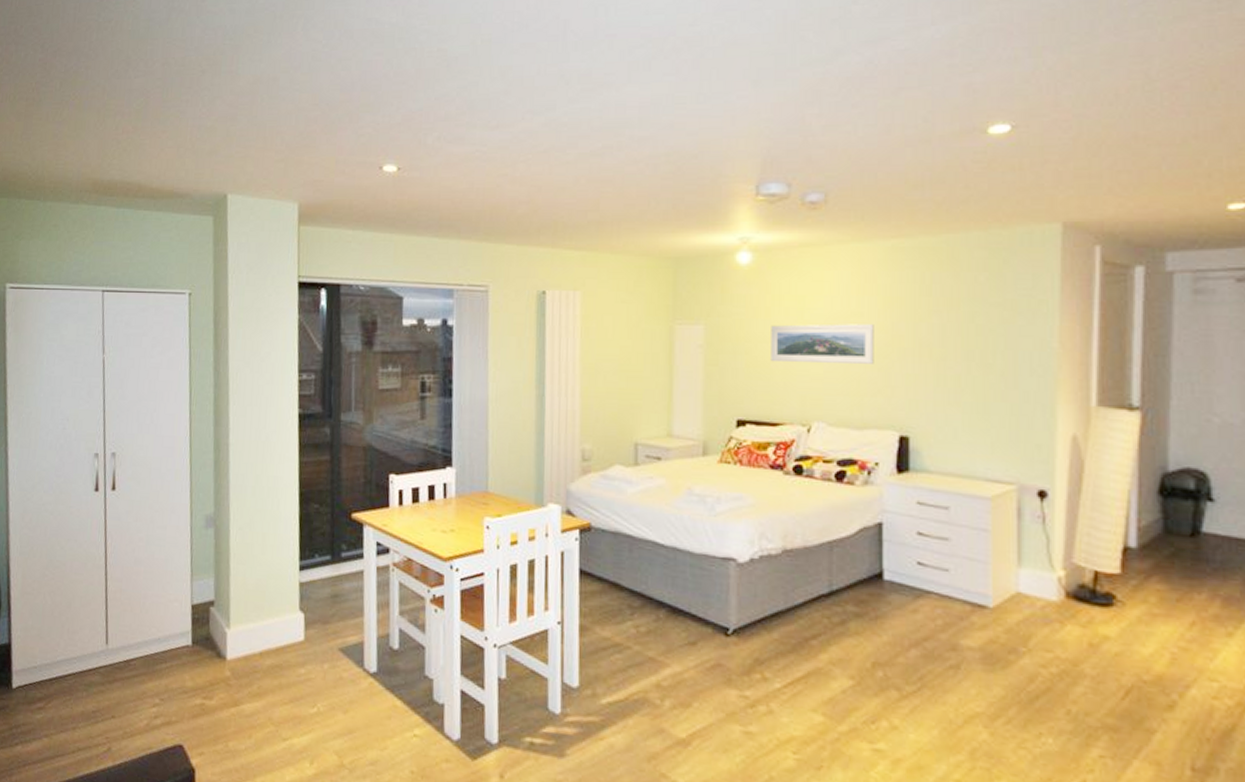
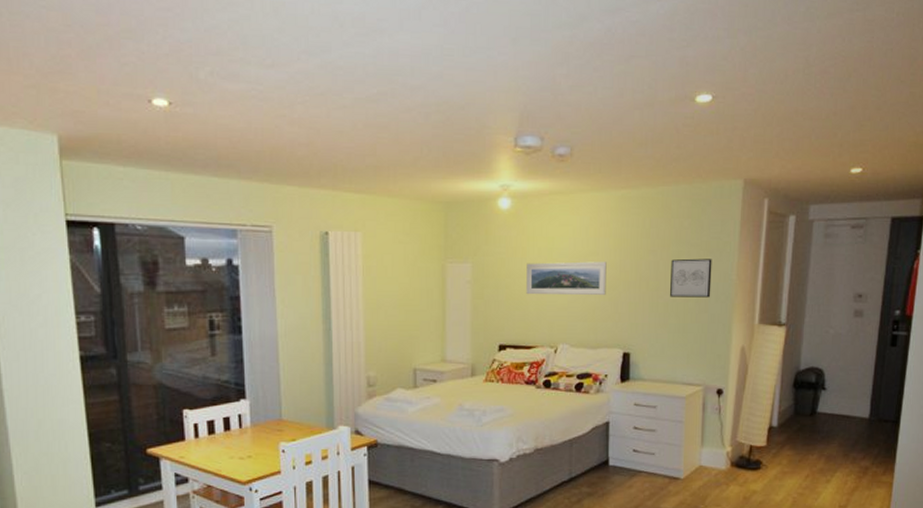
wall art: none [963,321,1022,370] -> present [670,258,712,298]

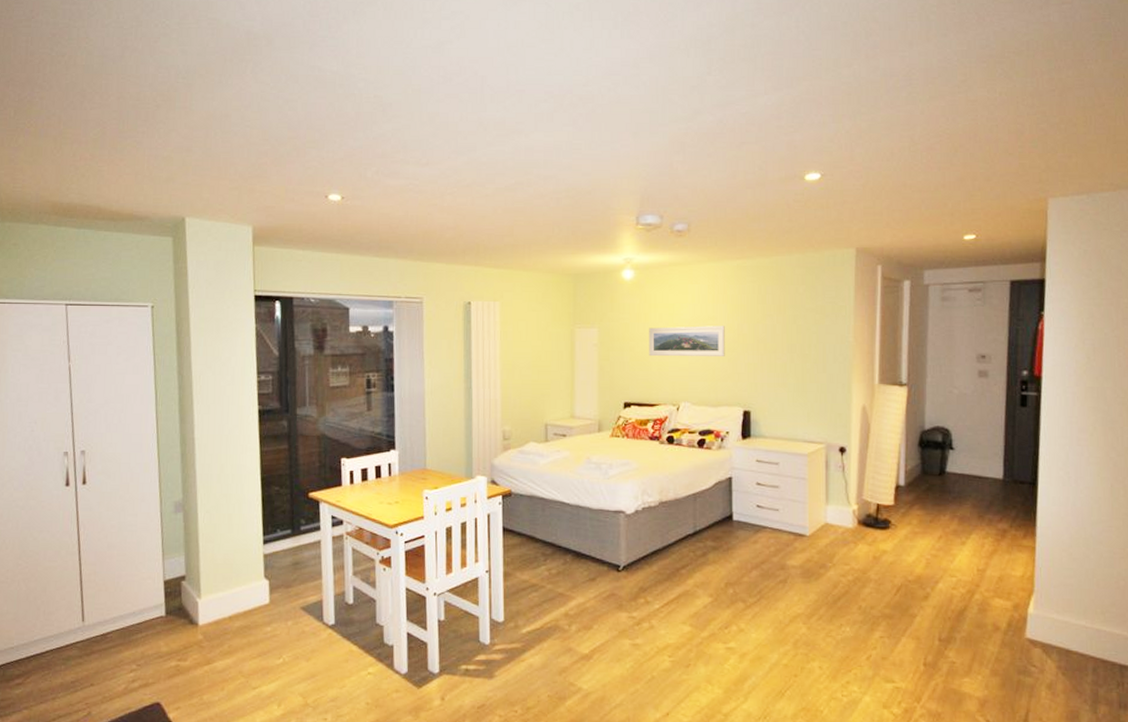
wall art: present [670,258,712,298] -> none [788,322,829,359]

